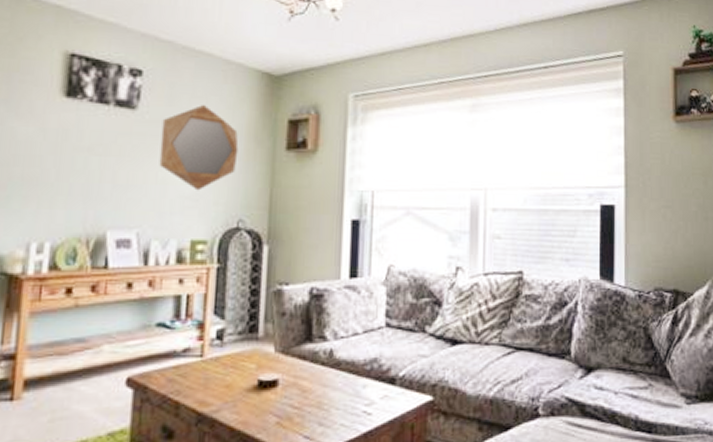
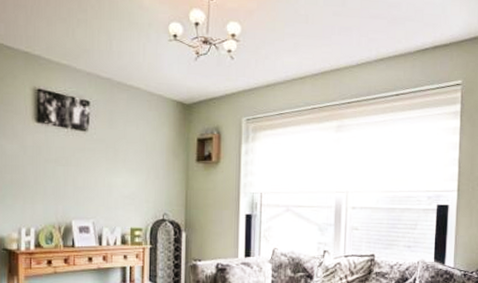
home mirror: present [159,105,239,191] -> none [105,128,162,192]

